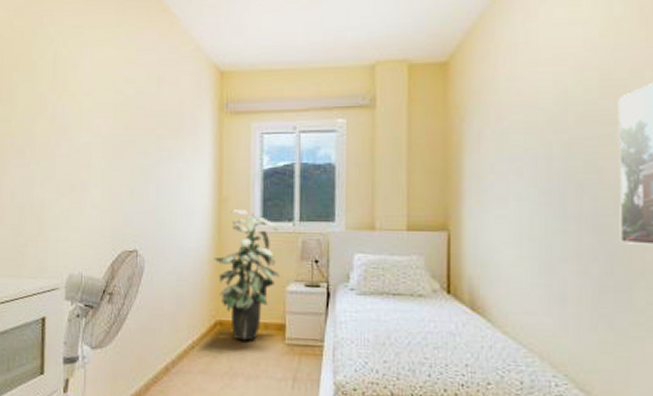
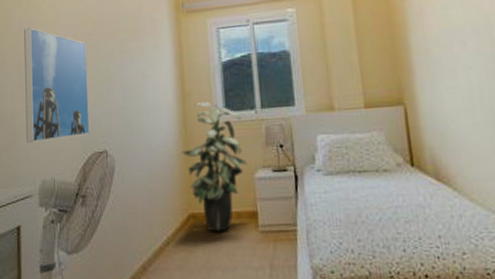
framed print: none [55,115,122,236] -> present [24,28,90,144]

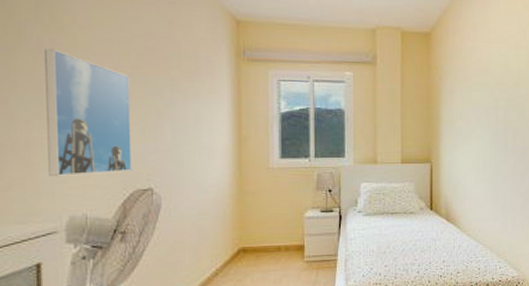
indoor plant: present [182,102,248,232] -> none [235,148,299,263]

